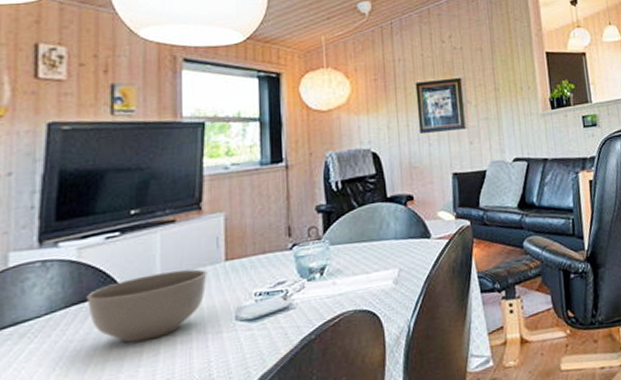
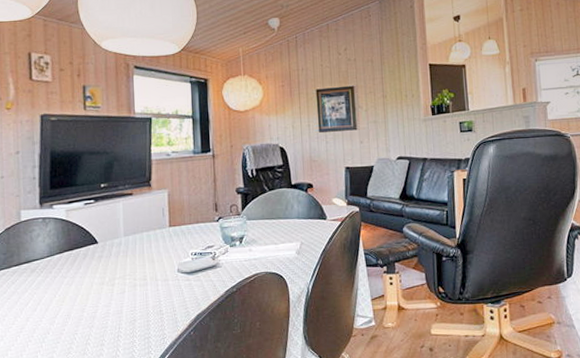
bowl: present [86,269,207,343] -> none [74,231,157,282]

